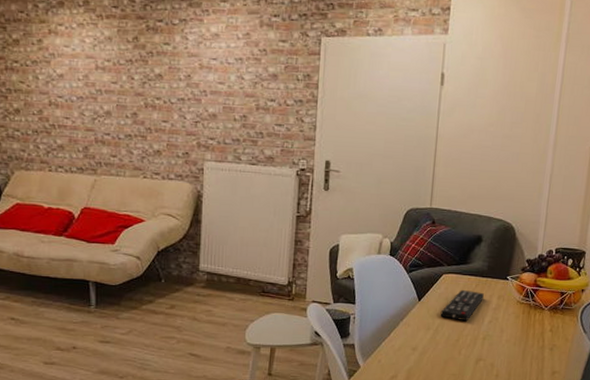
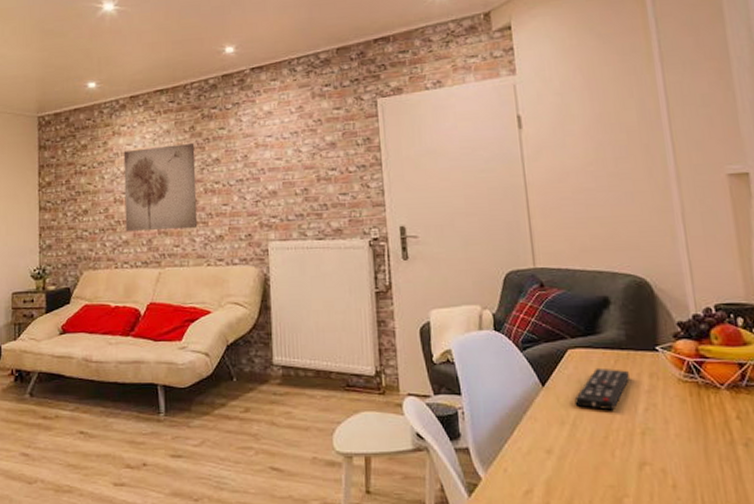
wall art: none [60,52,137,140] -> present [123,143,198,231]

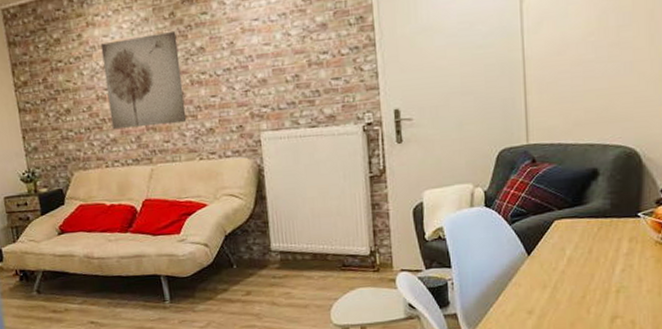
remote control: present [574,367,630,411] -> none [557,235,610,274]

